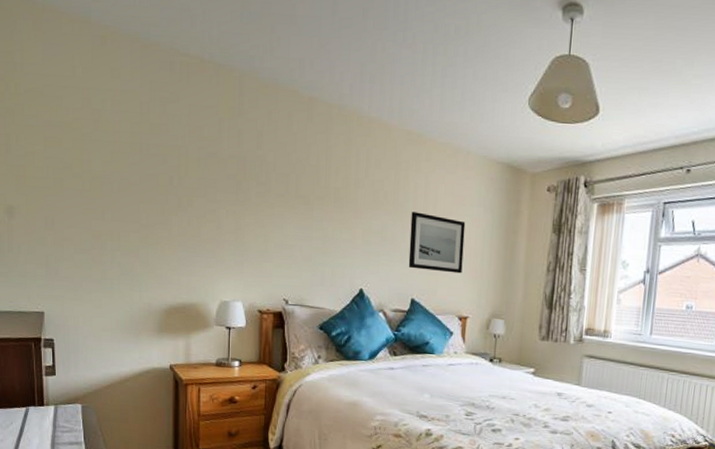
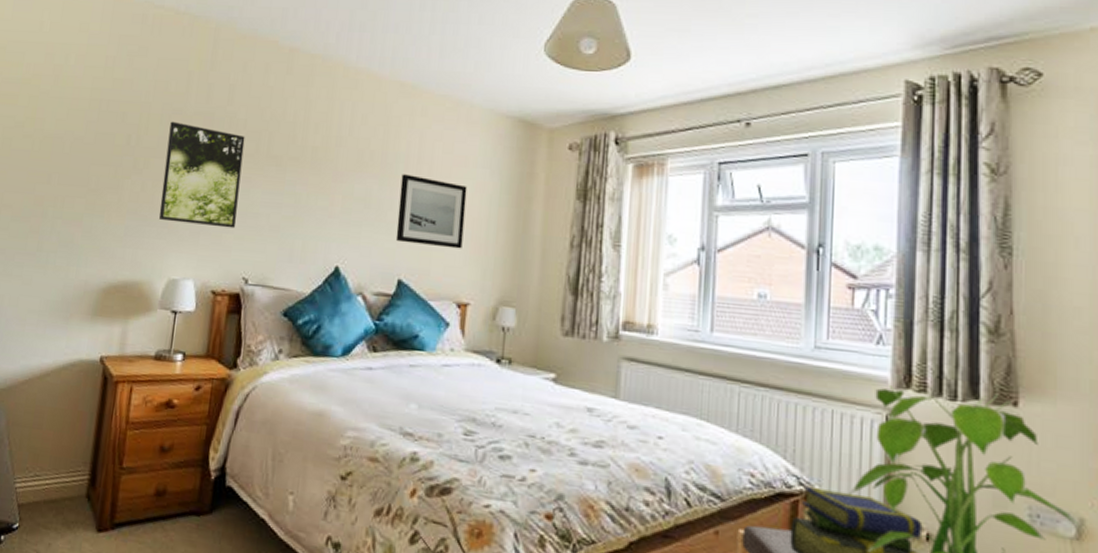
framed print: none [206,164,276,258] -> present [159,121,245,229]

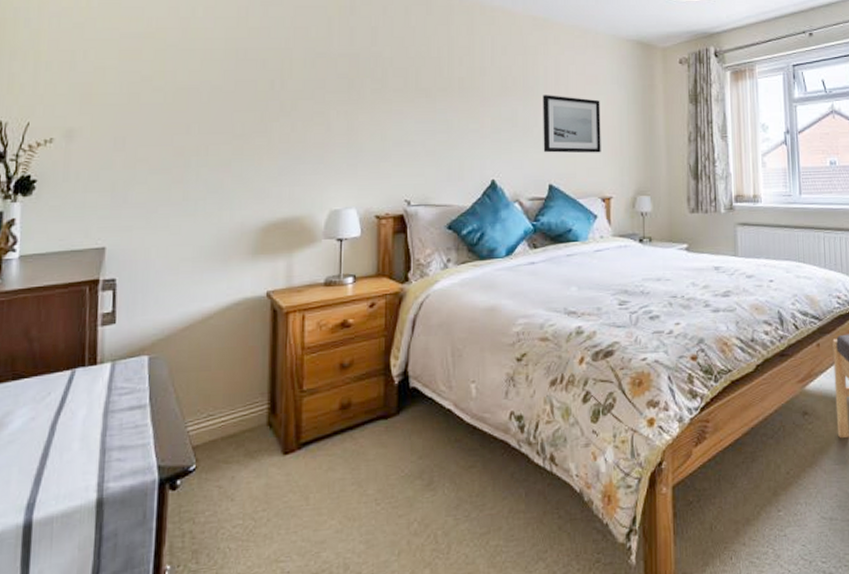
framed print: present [159,121,245,229] -> none [313,64,393,158]

